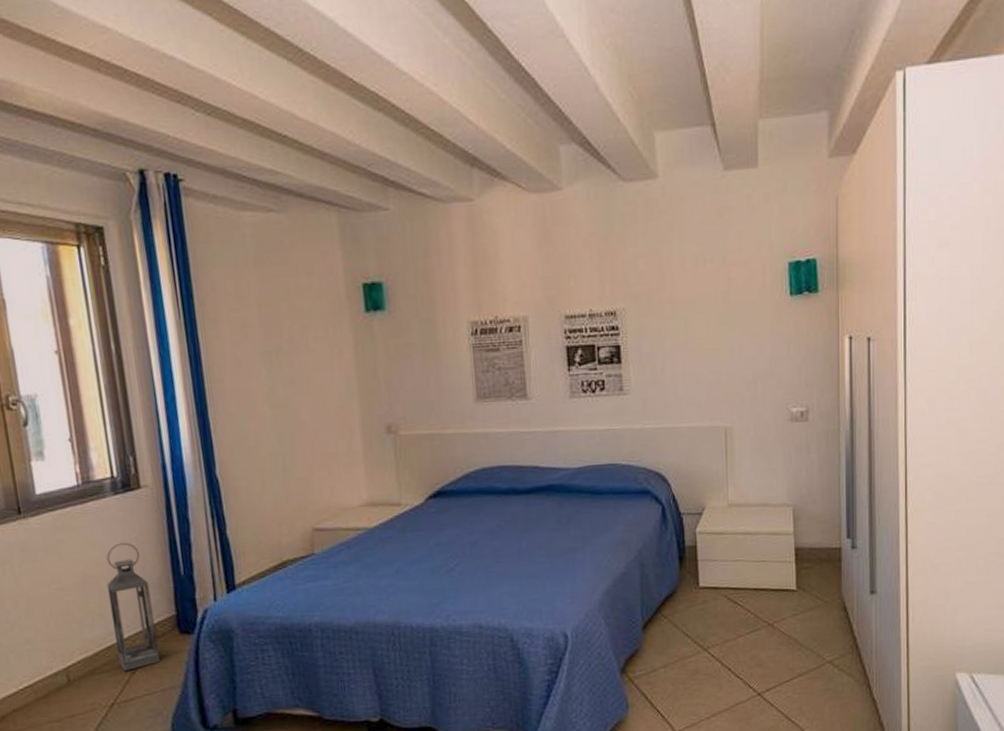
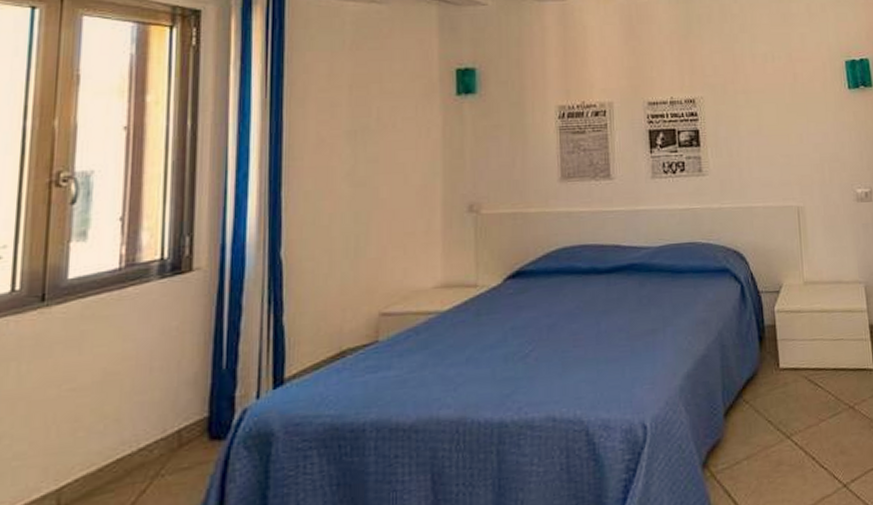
lantern: present [106,542,160,671] -> none [128,332,182,490]

